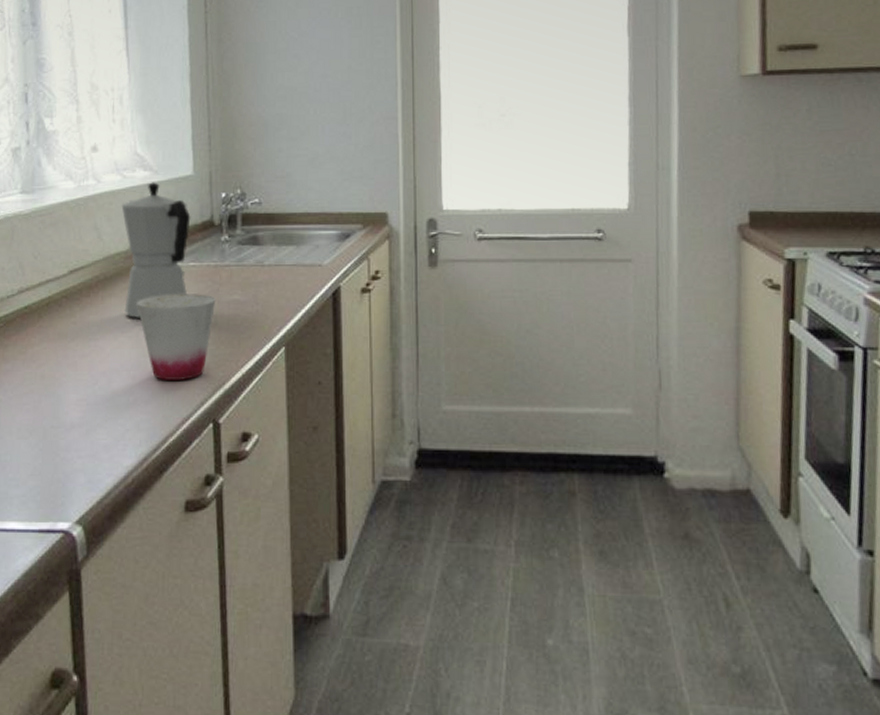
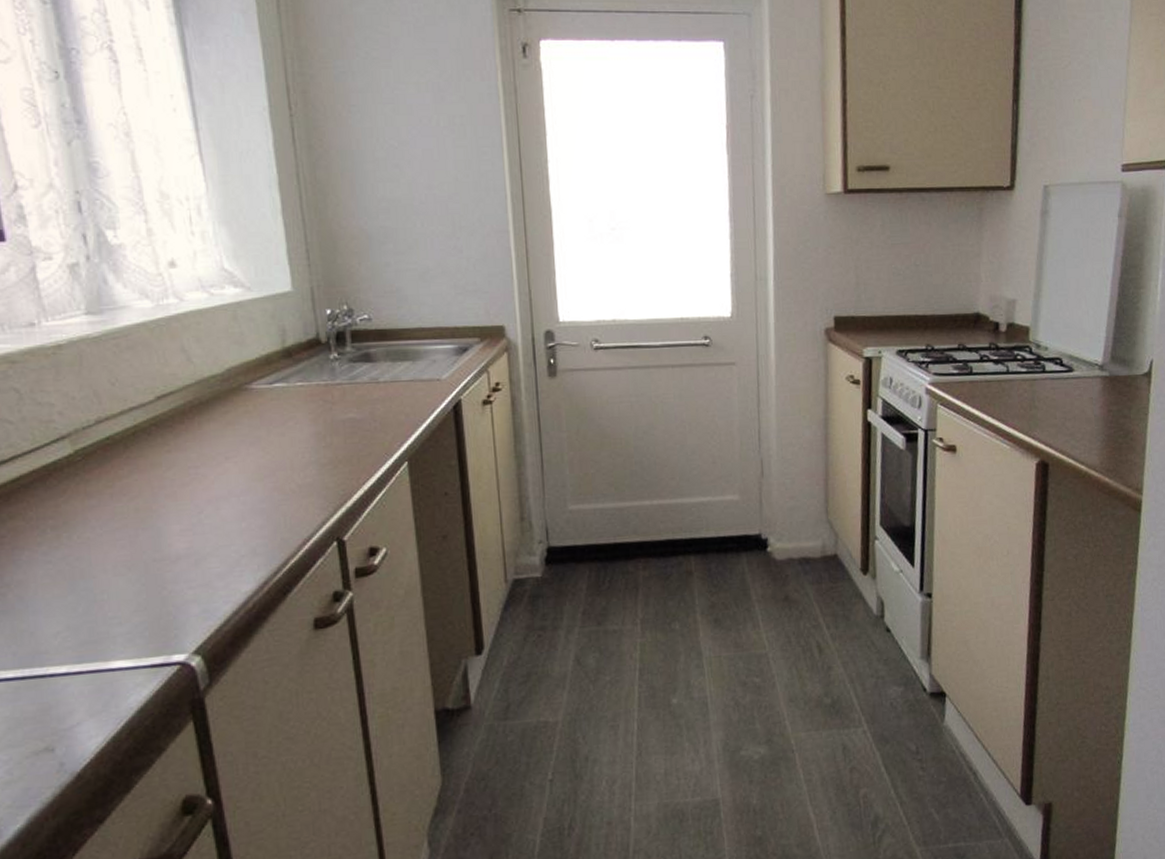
moka pot: present [121,182,191,318] -> none [211,299,296,443]
cup: present [137,294,216,380] -> none [240,414,330,503]

